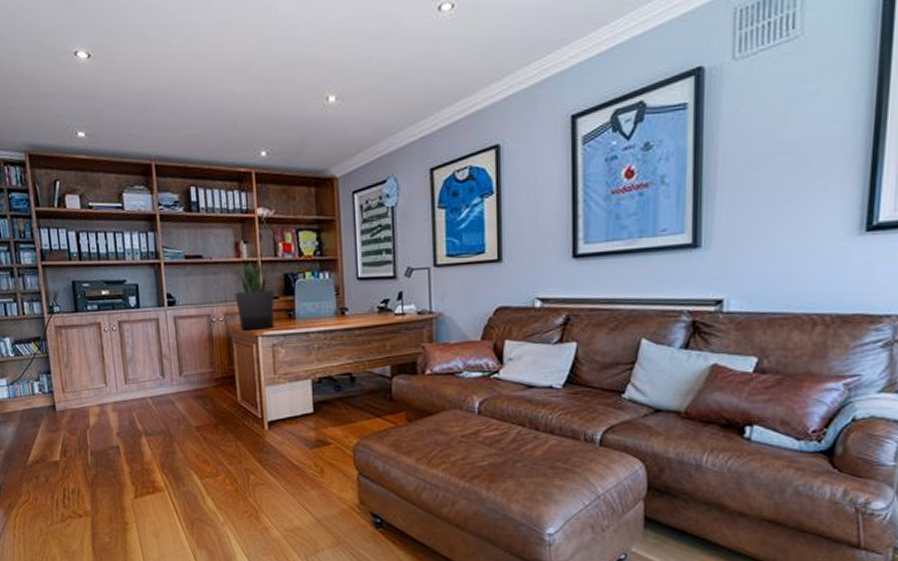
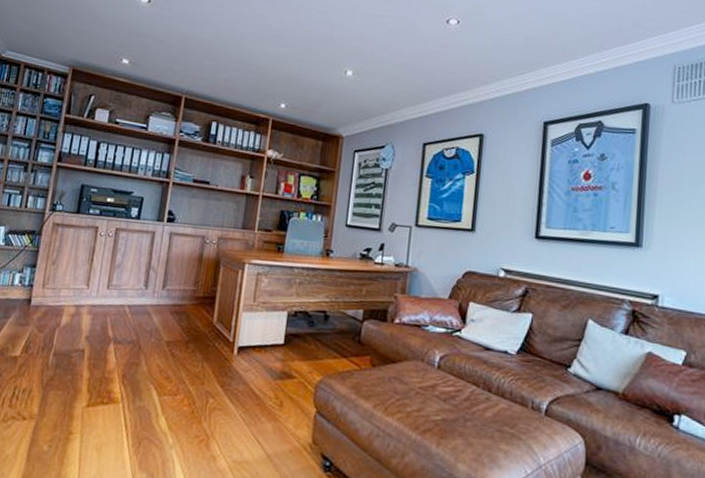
planter: present [235,259,275,332] -> none [230,190,270,259]

